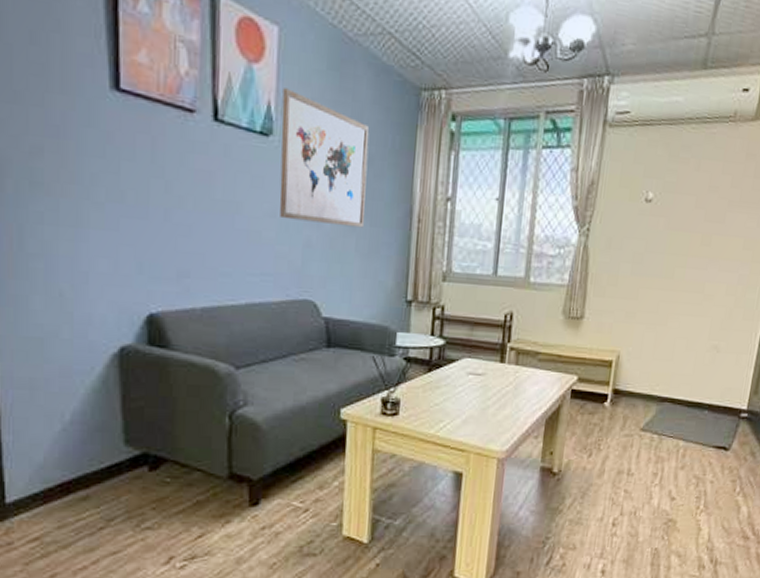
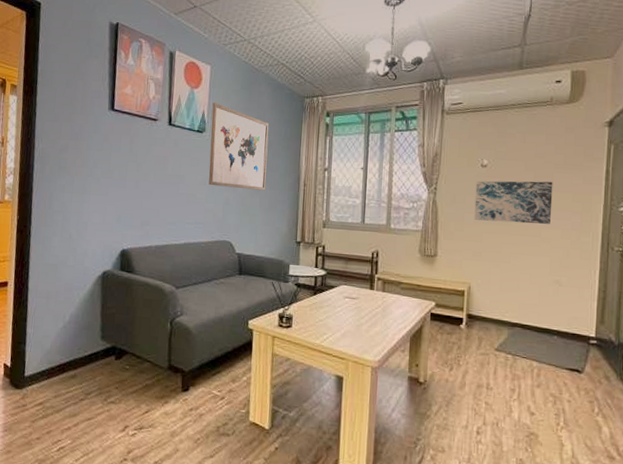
wall art: none [631,220,725,277] -> present [474,180,553,224]

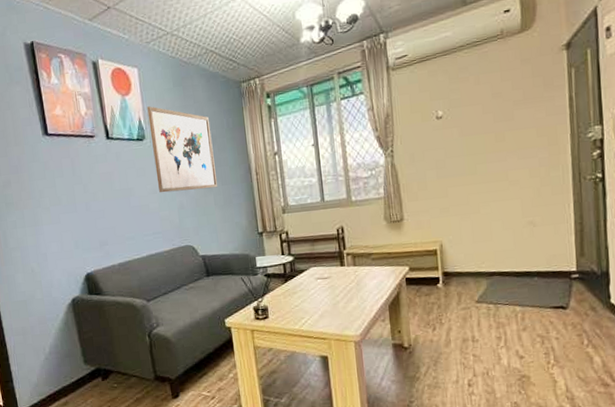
wall art: present [474,180,553,224] -> none [433,121,517,176]

